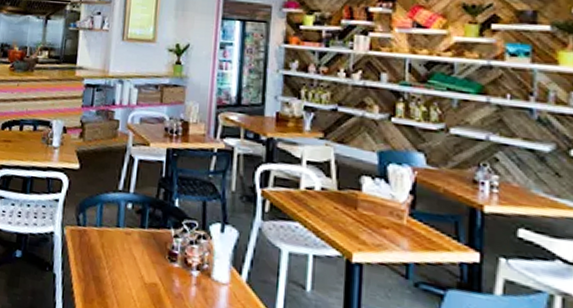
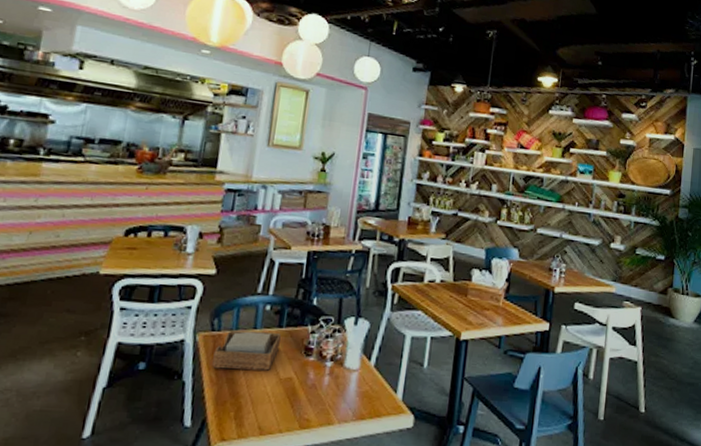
napkin holder: none [79,226,144,273] -> present [212,330,282,371]

